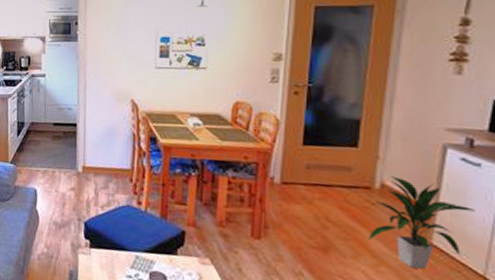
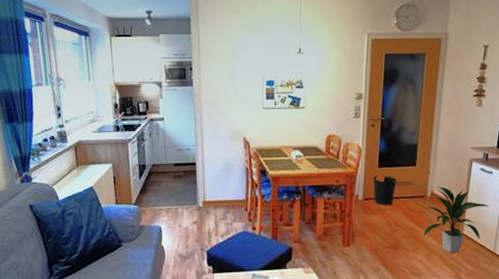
wastebasket: none [294,155,330,195] -> present [373,176,397,206]

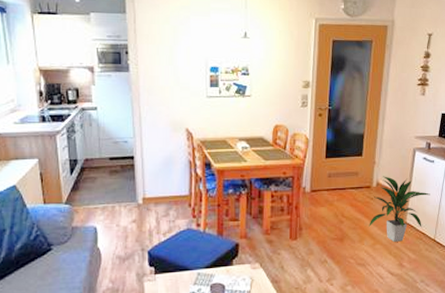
wastebasket: present [373,176,397,206] -> none [320,166,344,197]

